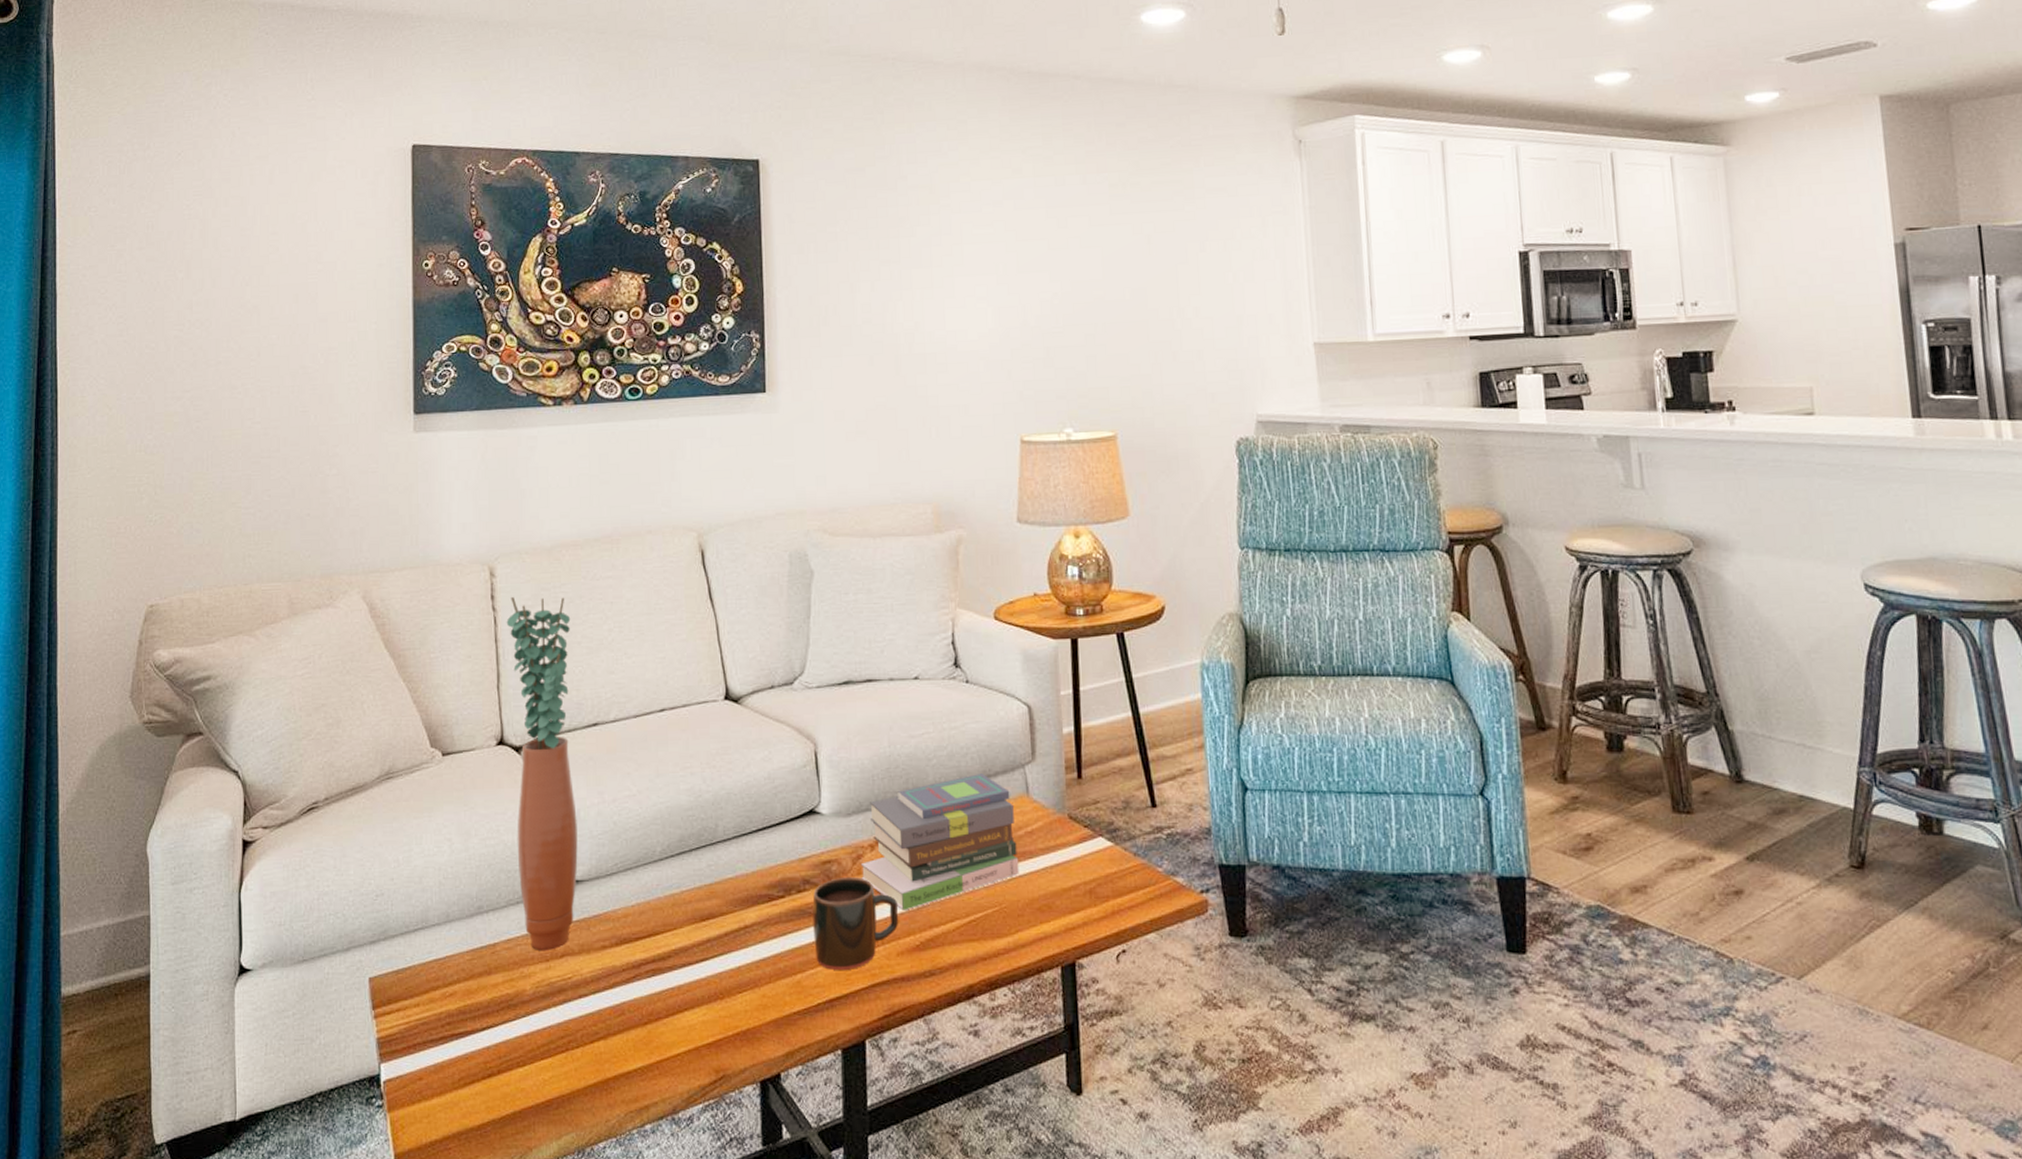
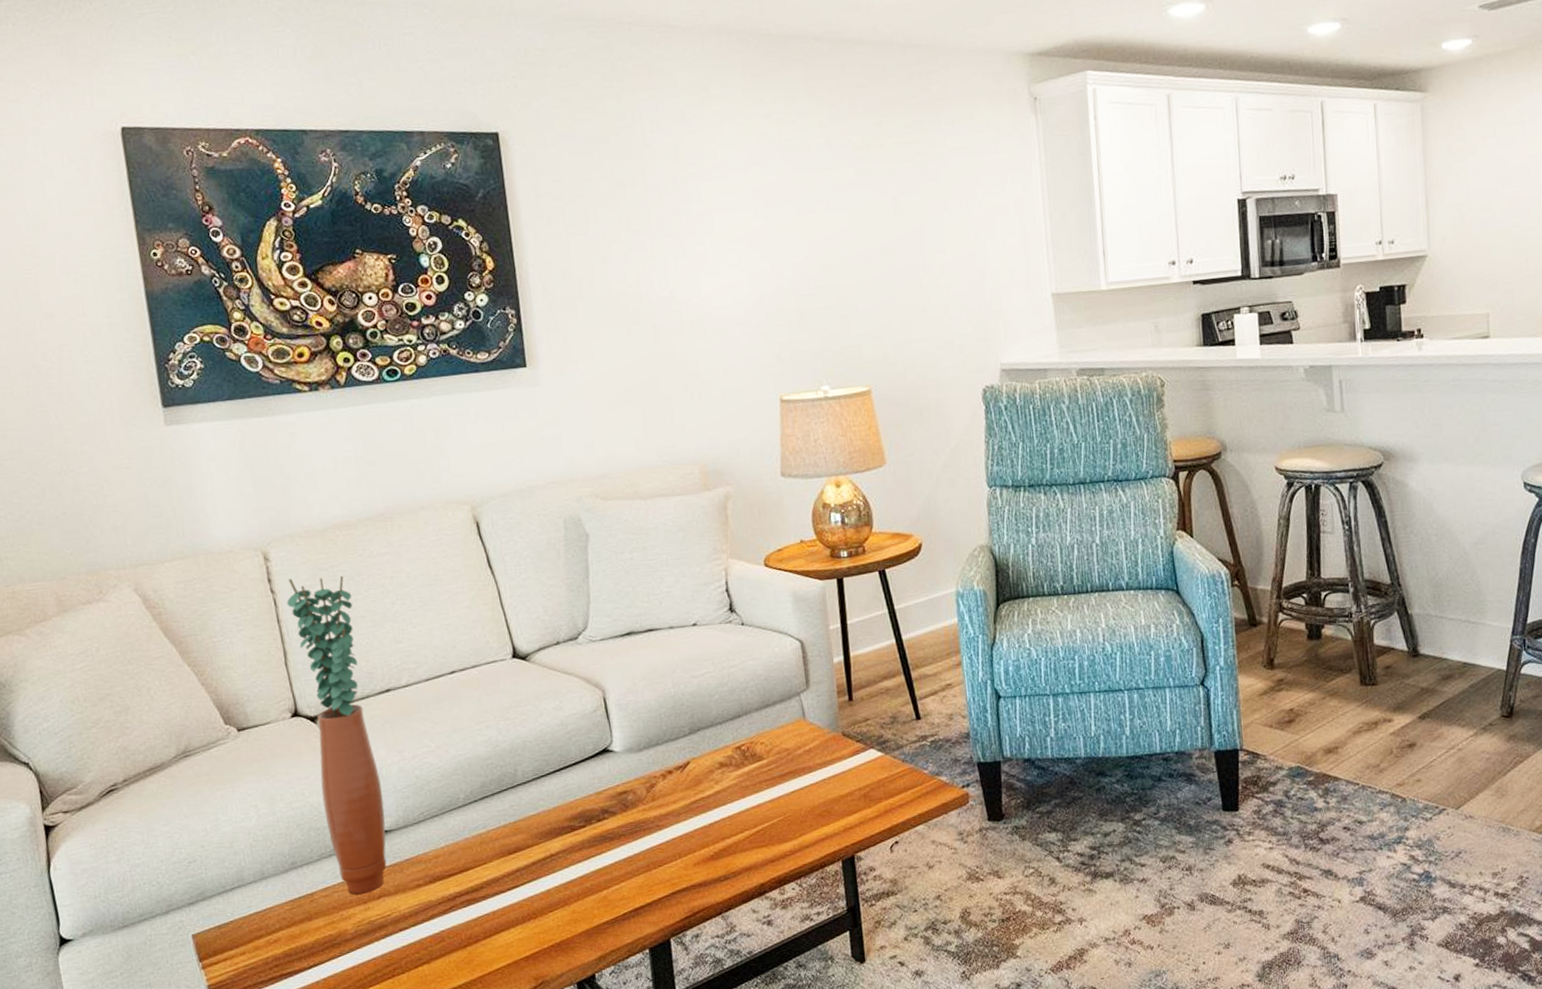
mug: present [812,877,899,970] -> none [612,803,694,884]
books: present [860,774,1019,911] -> none [654,704,800,828]

